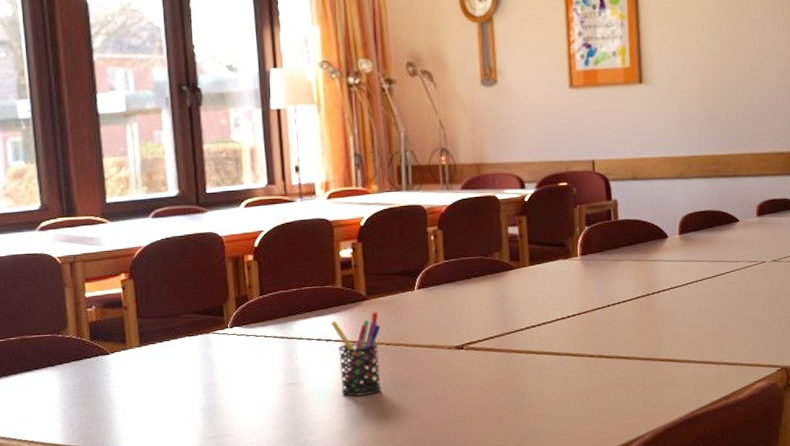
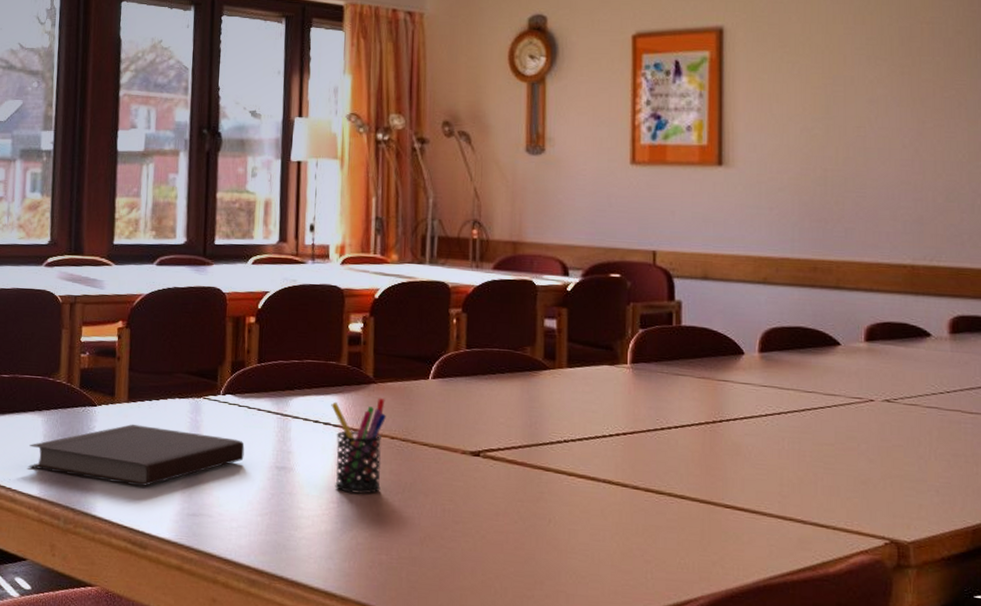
notebook: none [47,365,256,421] -> present [28,424,245,487]

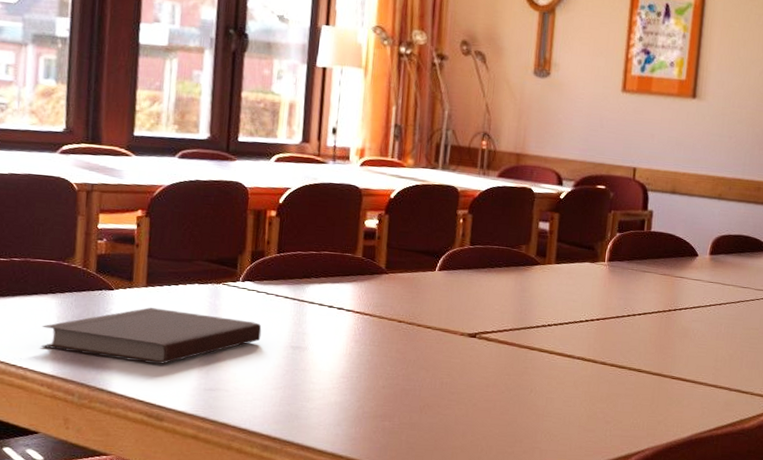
pen holder: present [331,397,386,494] -> none [345,286,395,370]

